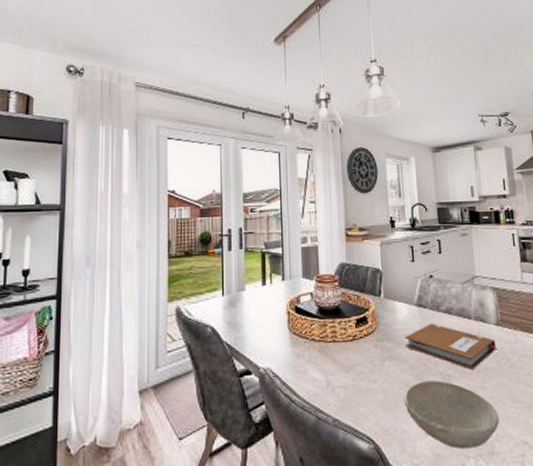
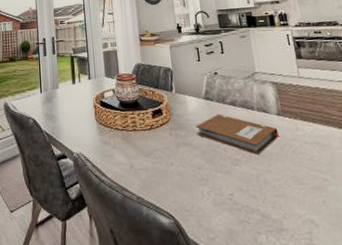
bowl: present [404,380,500,449] -> none [198,164,287,225]

